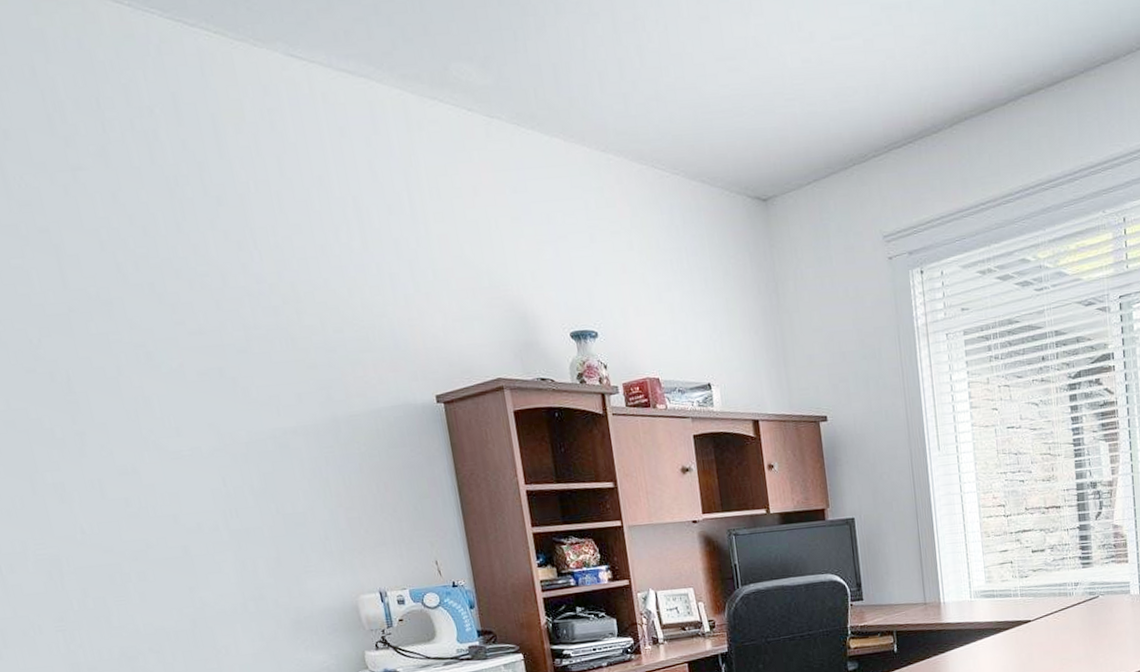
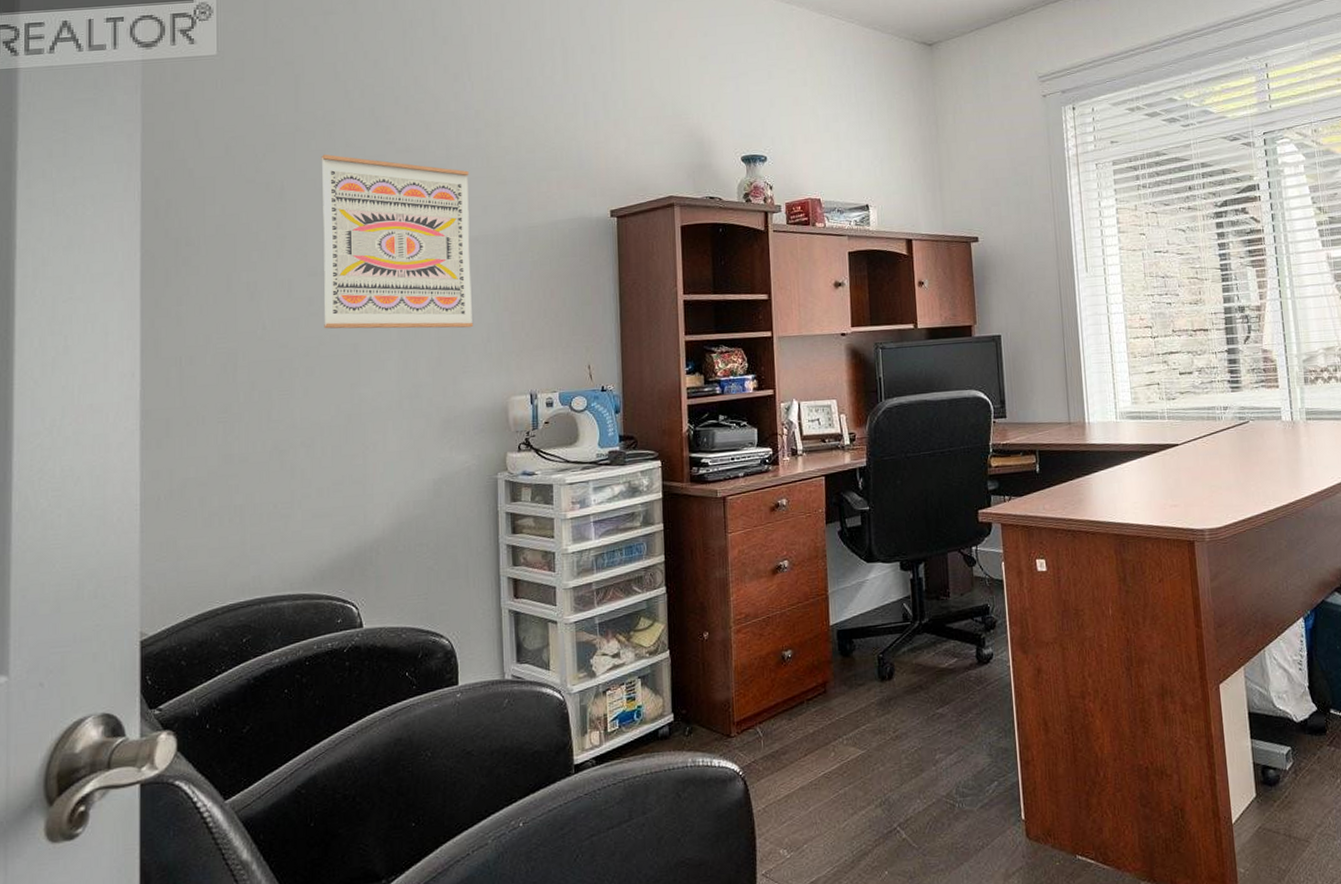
wall art: none [104,338,308,531] -> present [321,154,474,329]

